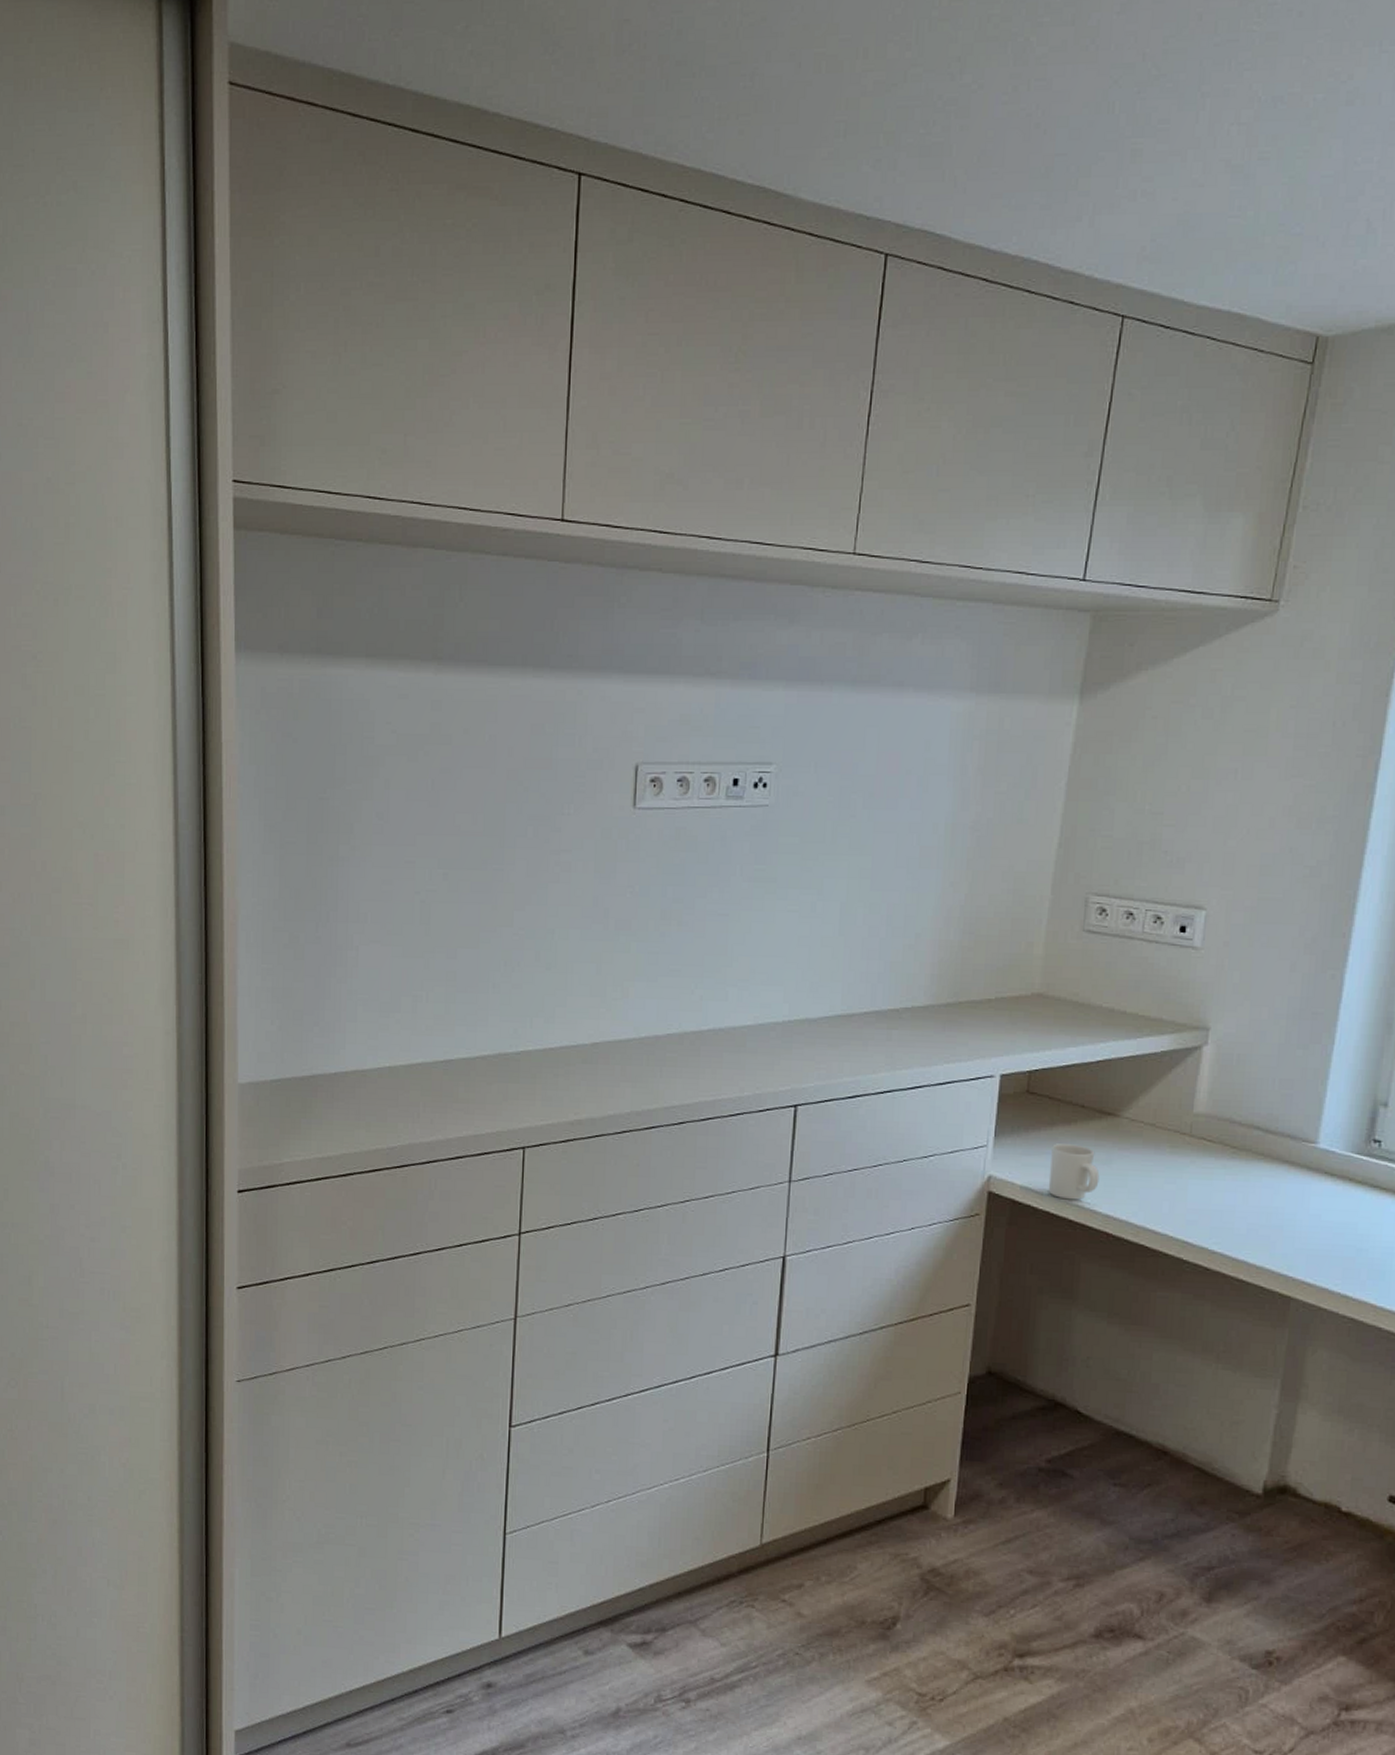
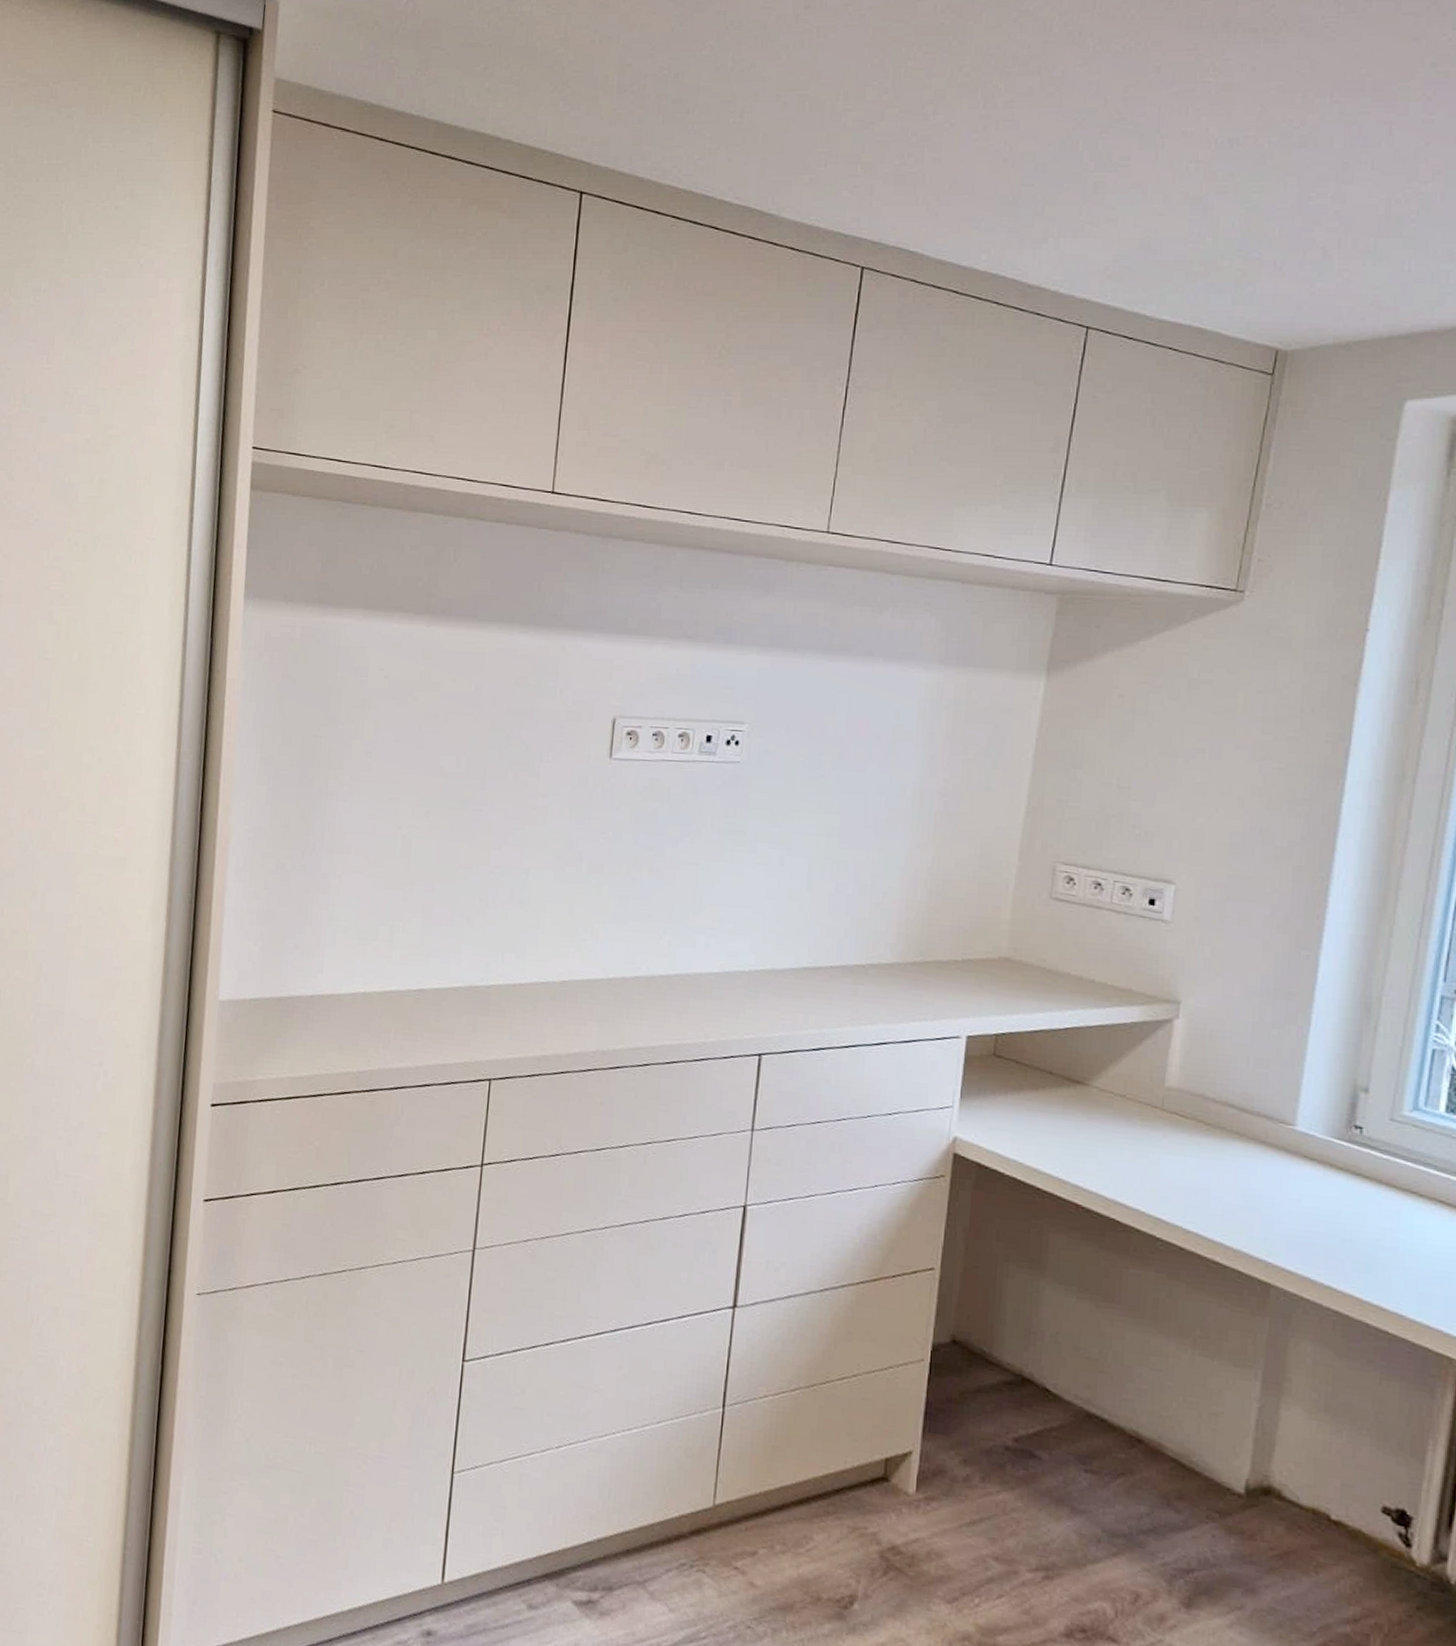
mug: present [1048,1143,1100,1200] -> none [1015,1109,1068,1168]

